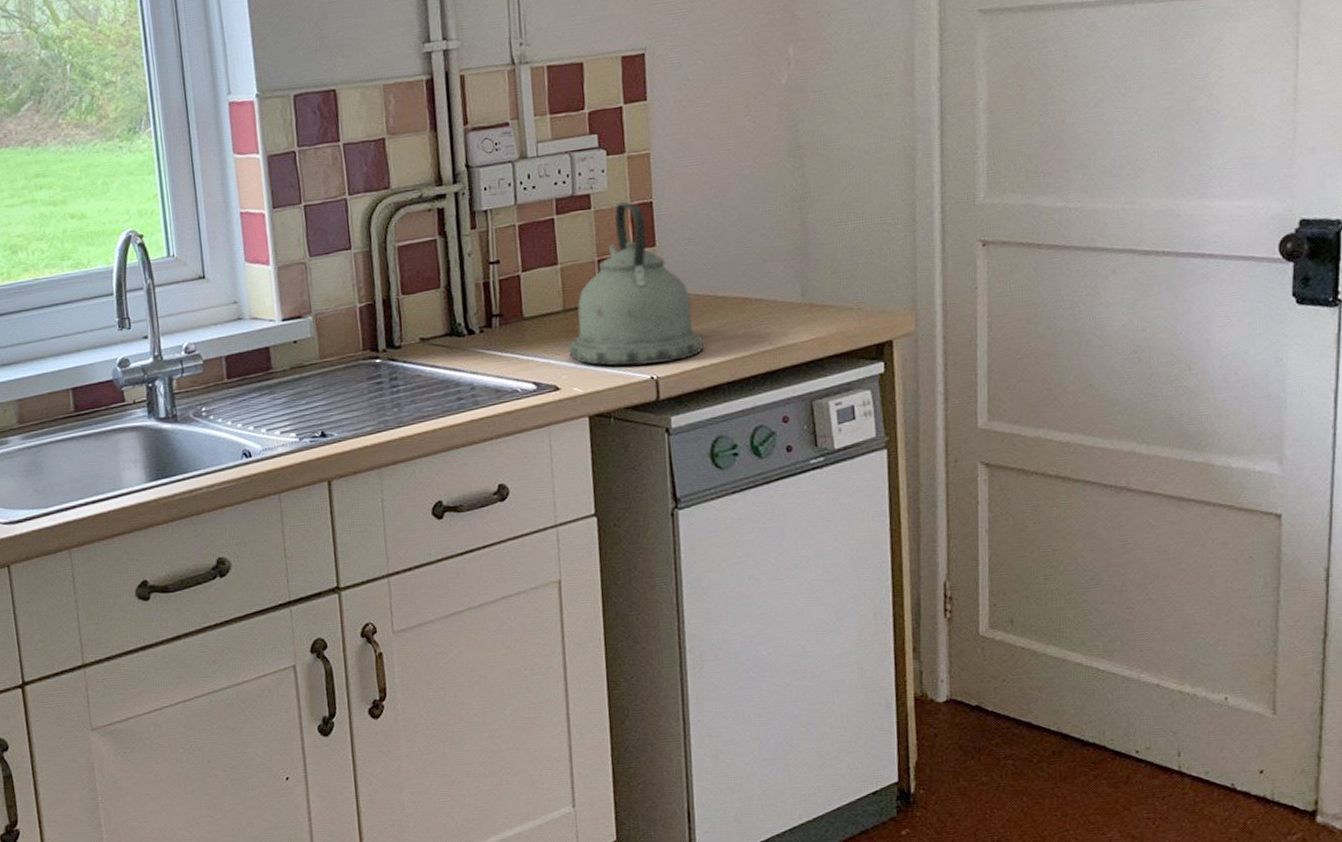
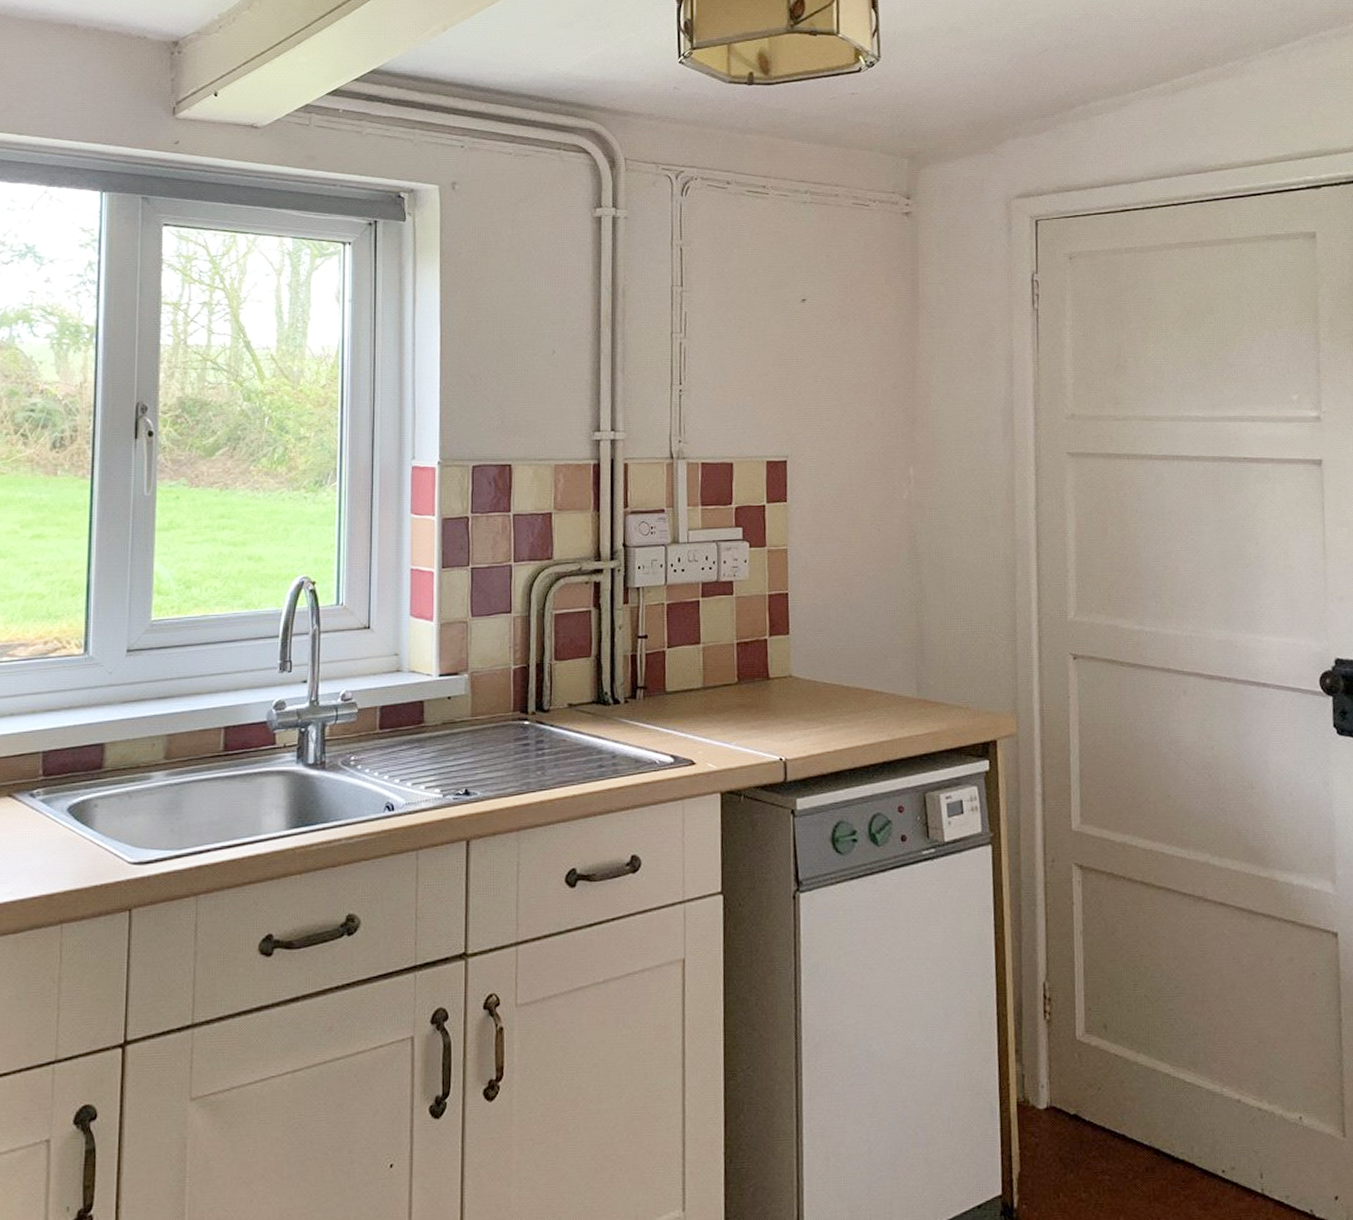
kettle: present [569,202,704,366] -> none [706,592,829,746]

